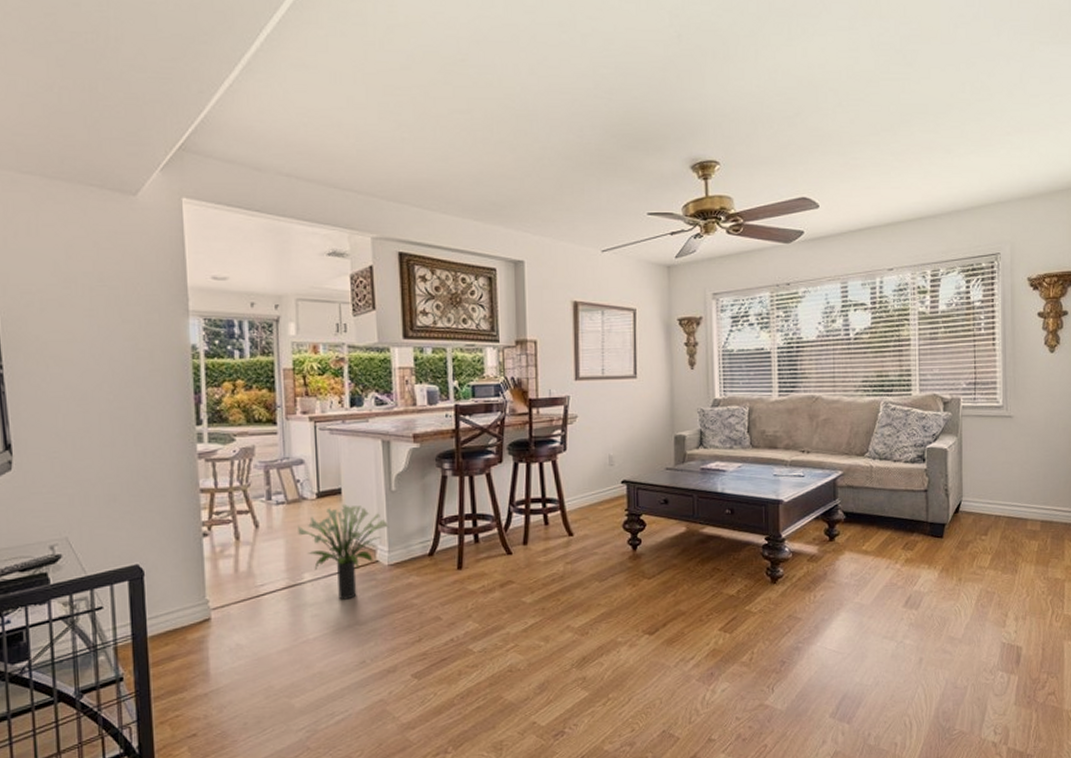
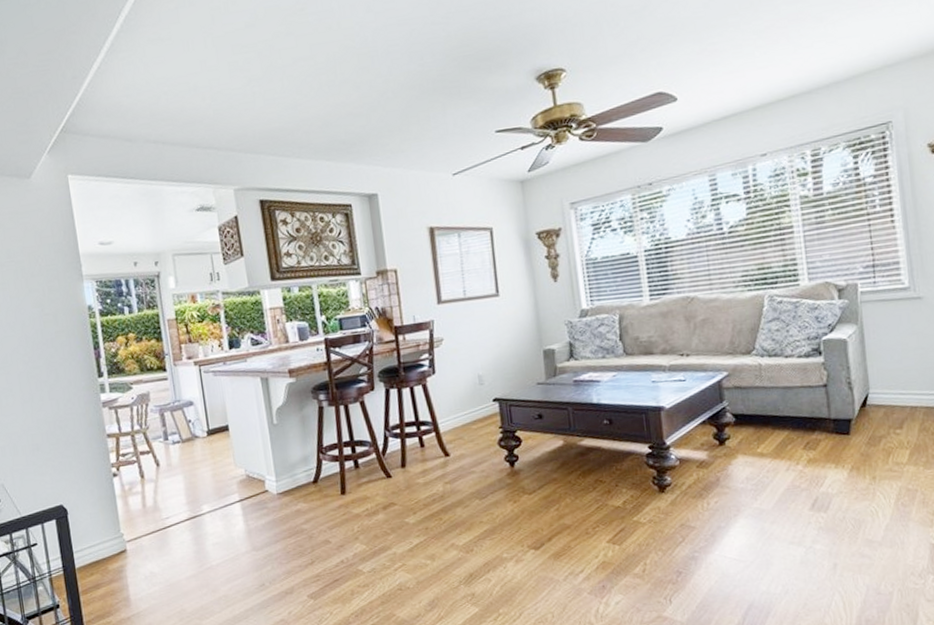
potted plant: present [298,505,389,600] -> none [193,440,275,528]

